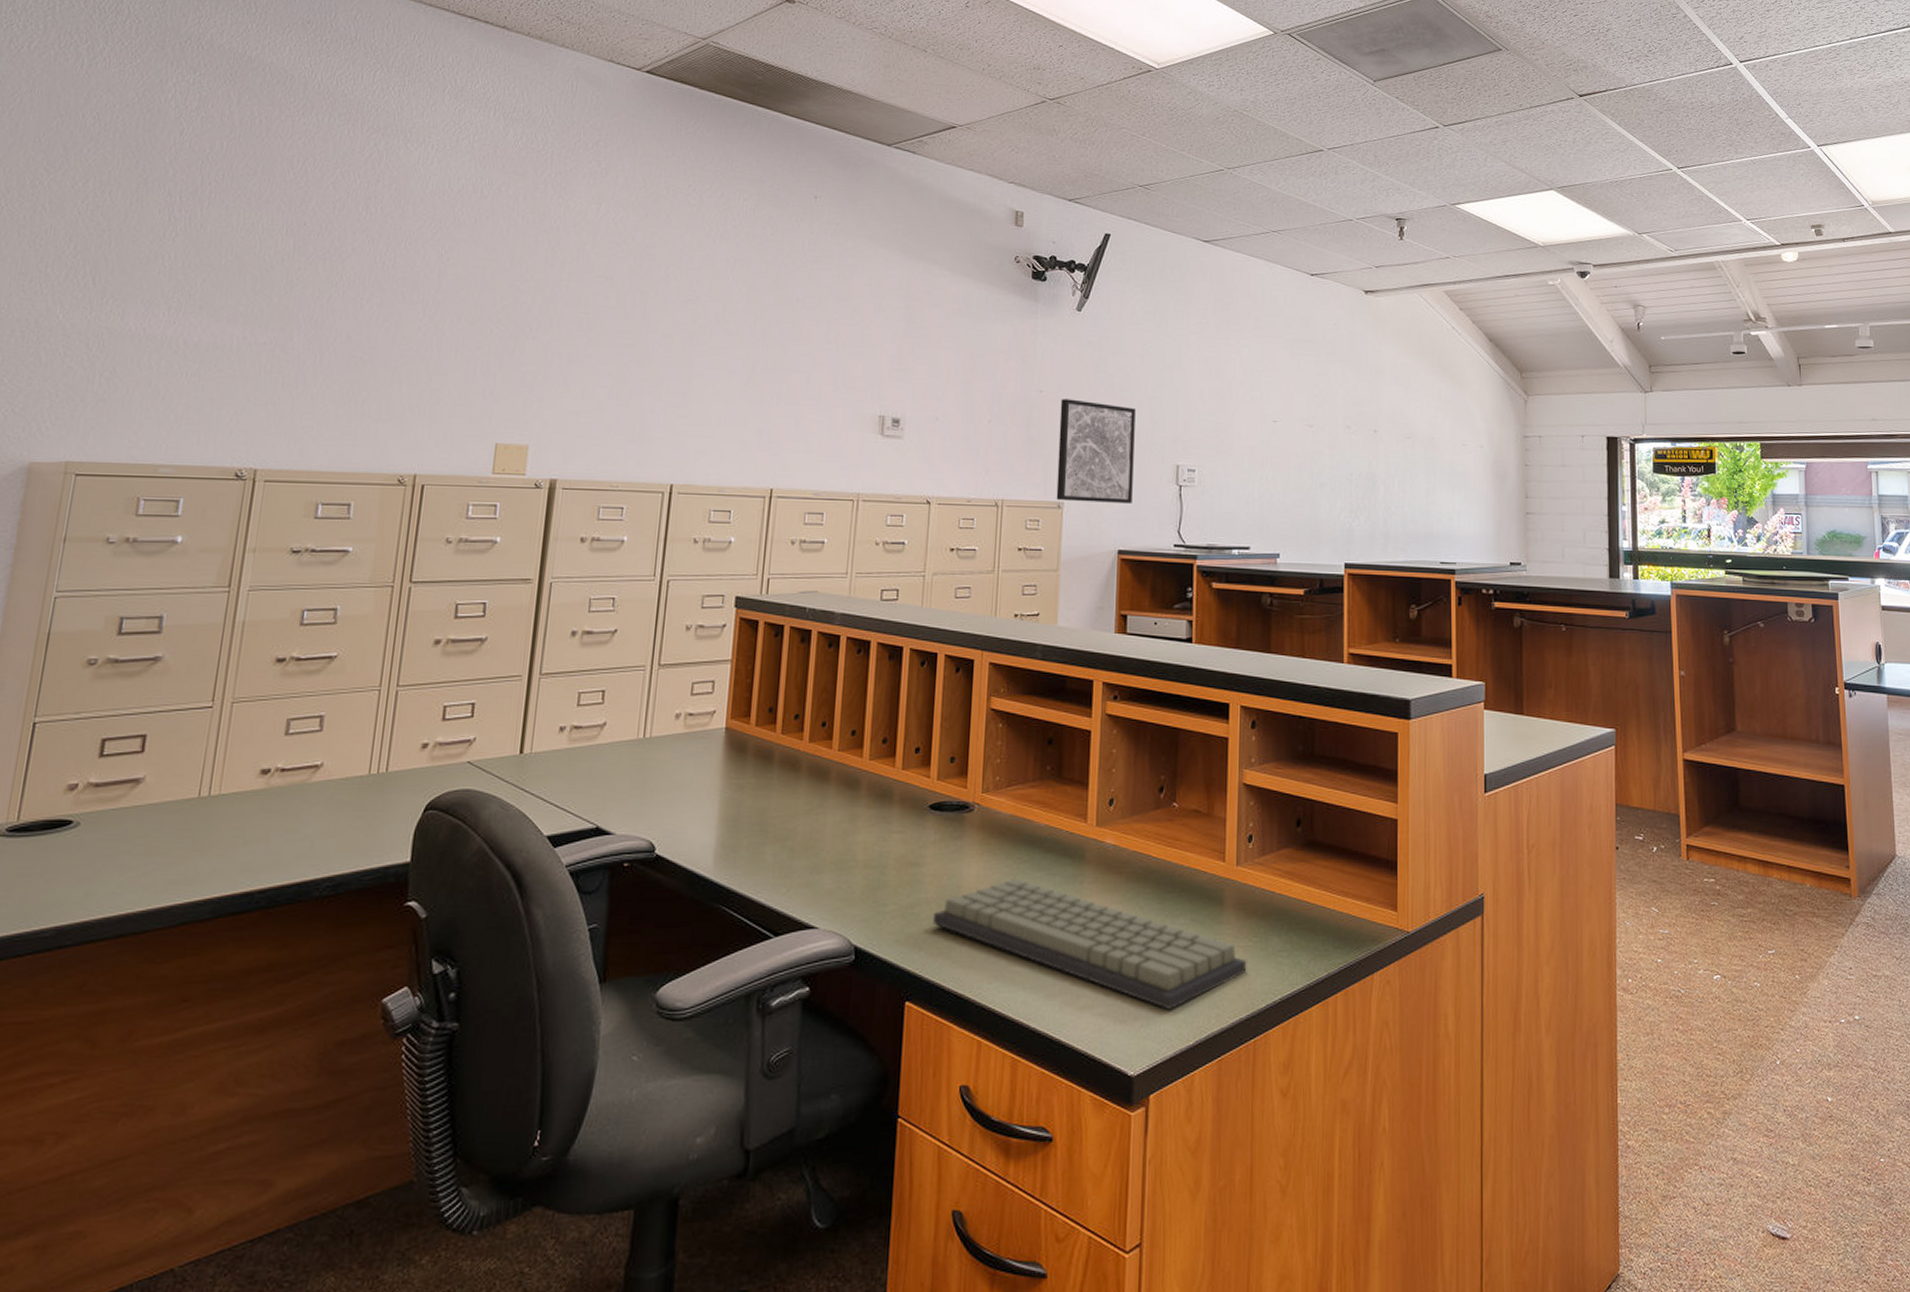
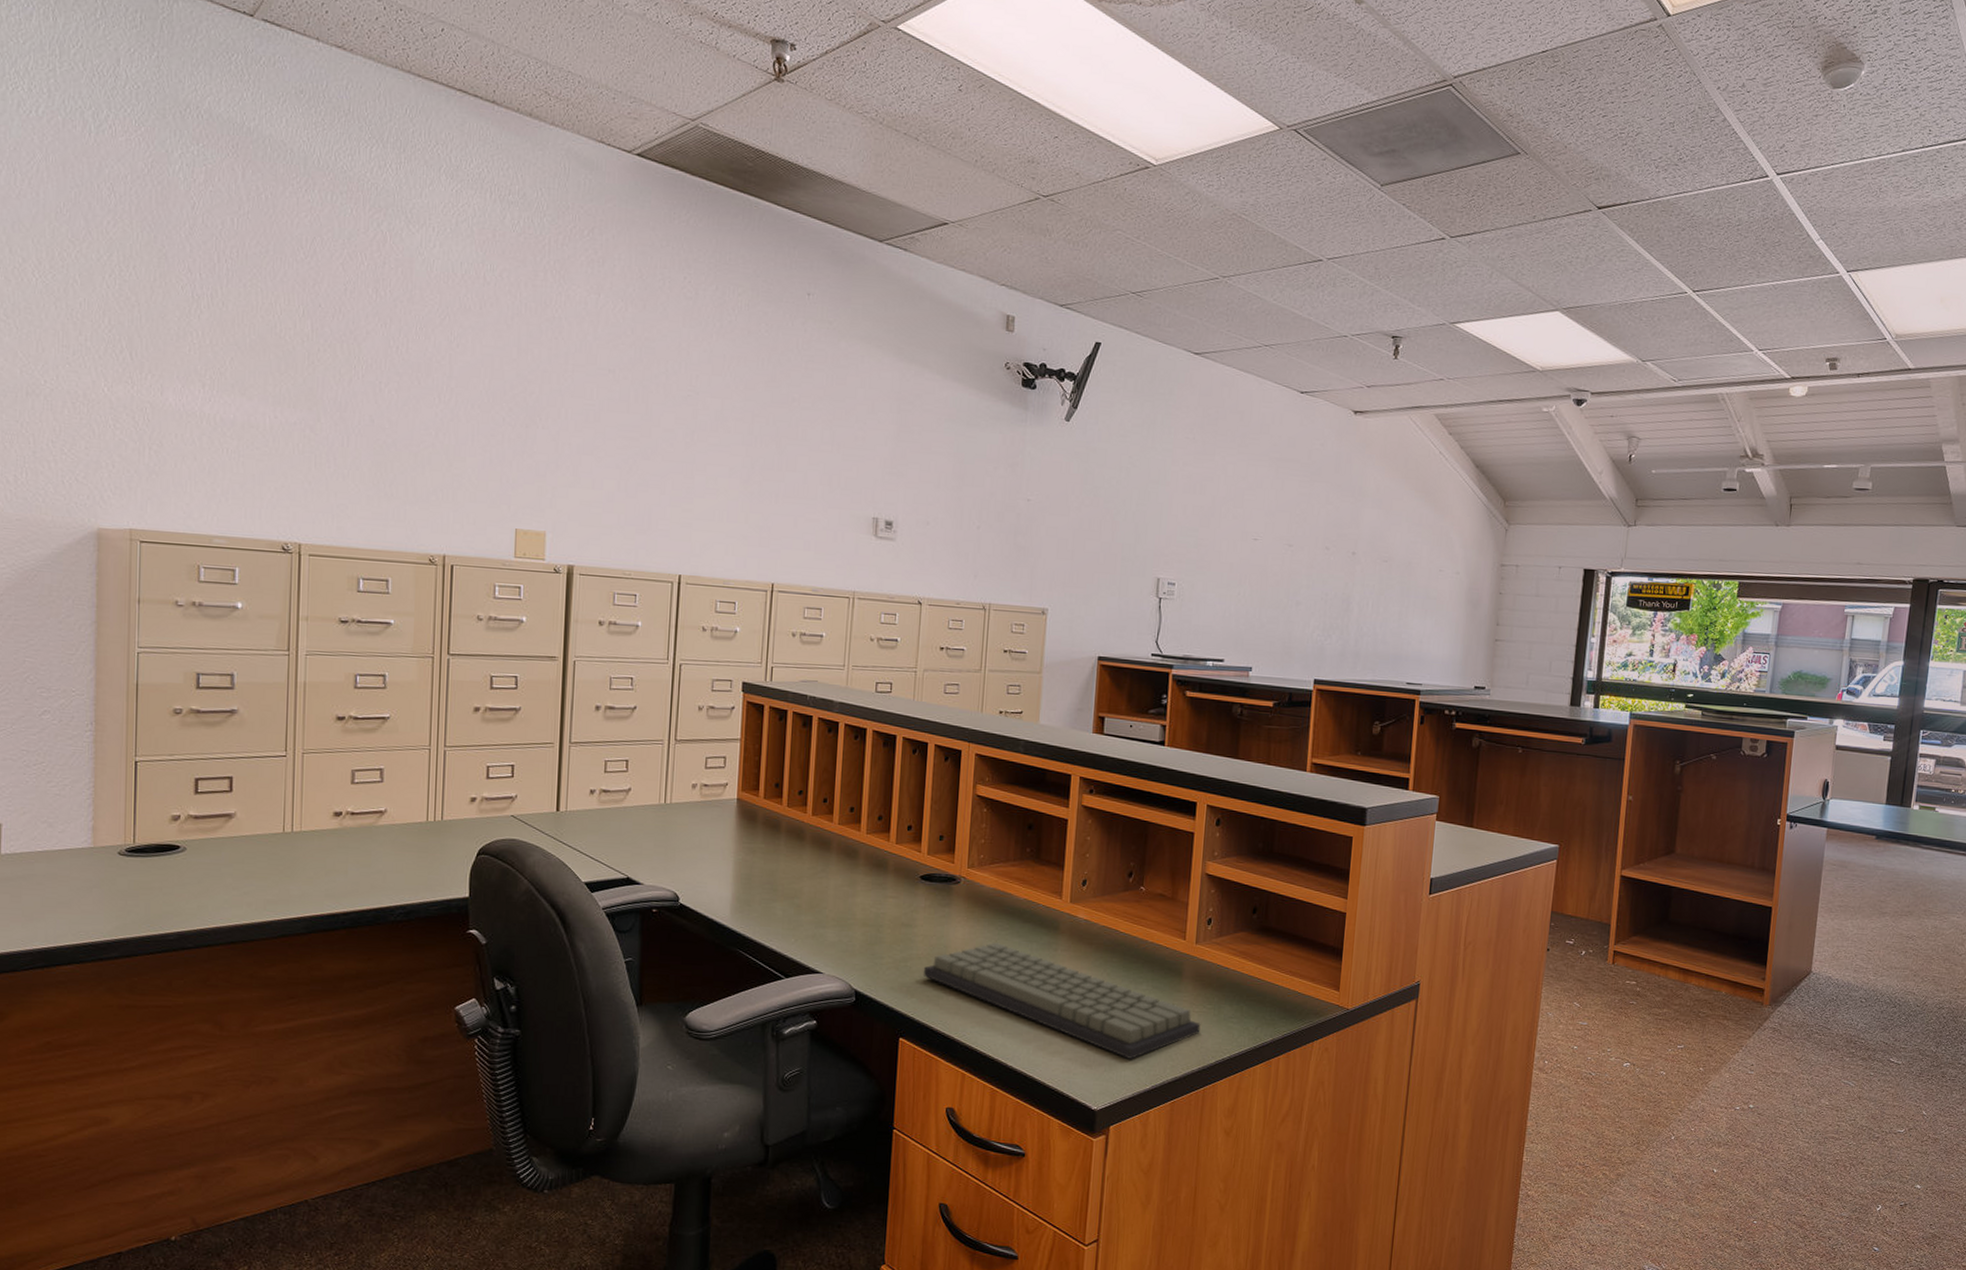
wall art: present [1056,399,1136,503] -> none [1041,508,1120,613]

